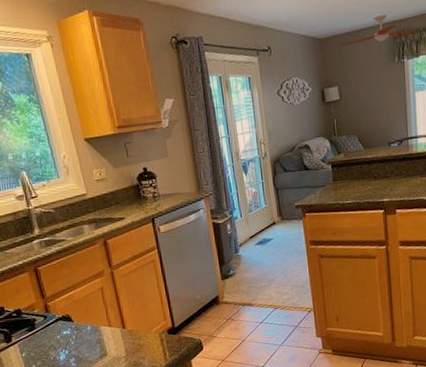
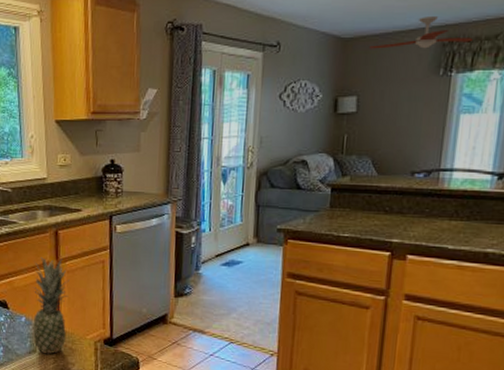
fruit: none [90,265,133,355] -> present [32,257,69,355]

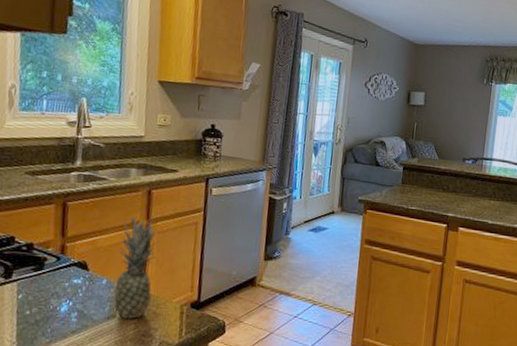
ceiling fan: present [368,16,472,49] -> none [434,37,506,62]

